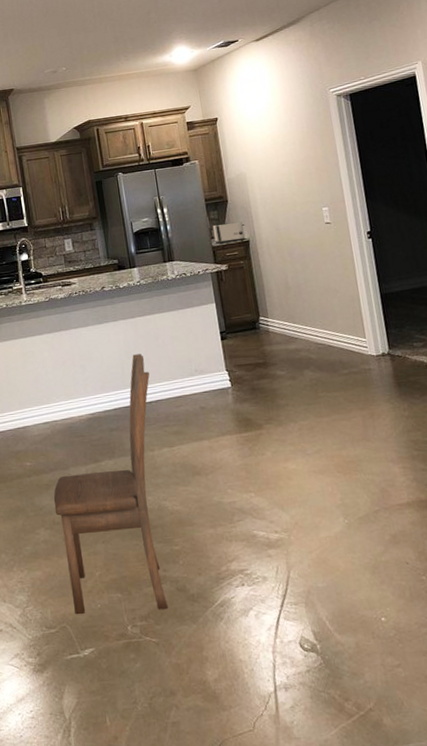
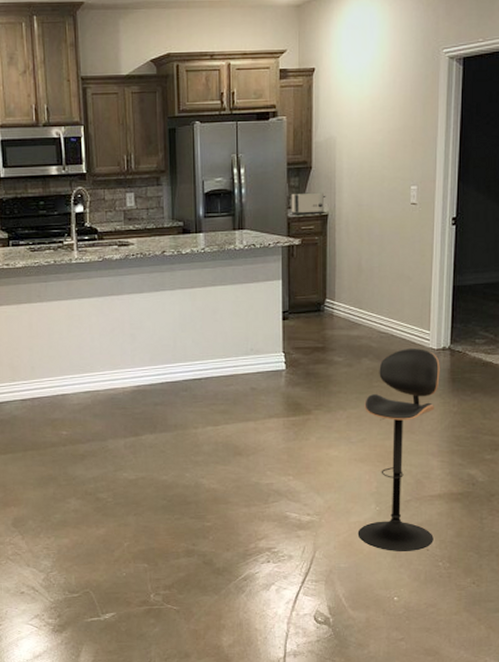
dining chair: present [53,354,168,614] -> none [88,327,202,581]
bar stool: none [314,356,412,567] -> present [359,348,440,551]

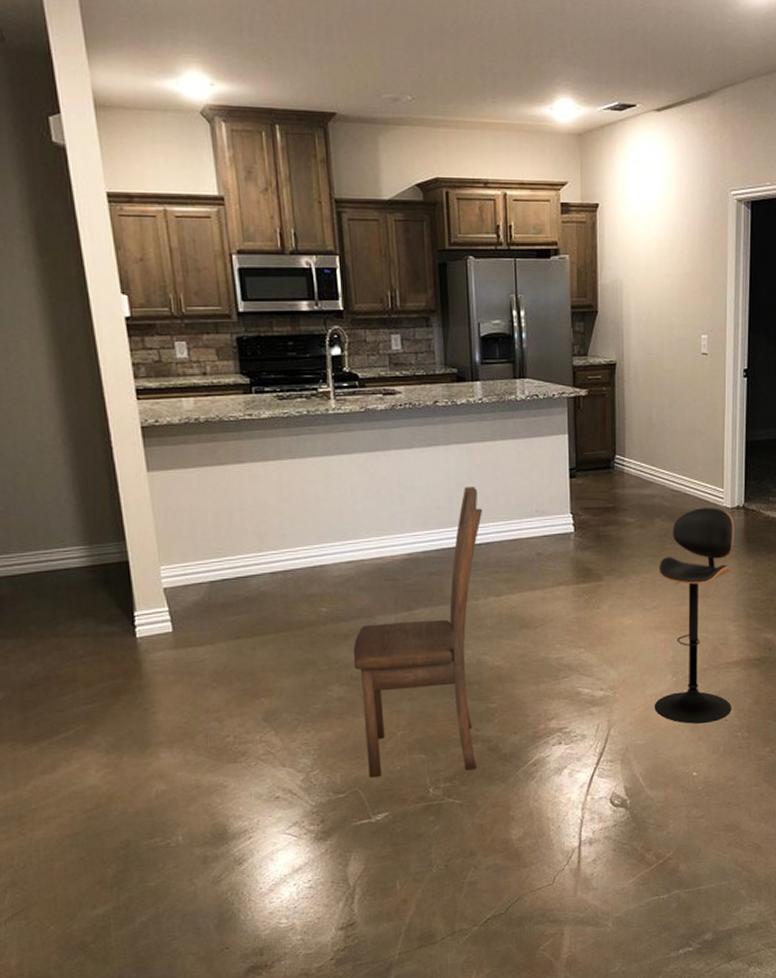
dining chair: none [88,327,202,581] -> present [353,487,482,777]
toaster: present [291,192,326,215] -> none [576,339,614,364]

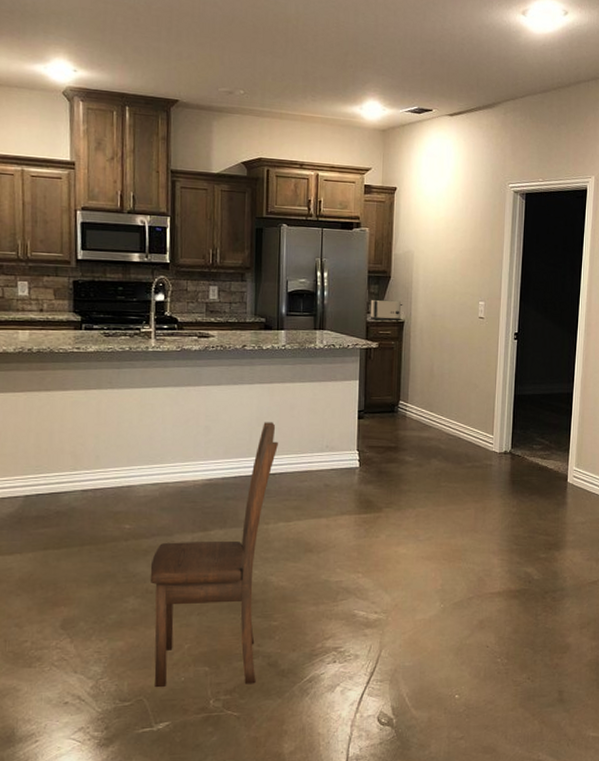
toaster: none [576,339,614,364] -> present [370,299,403,321]
bar stool: present [655,507,735,724] -> none [423,451,502,649]

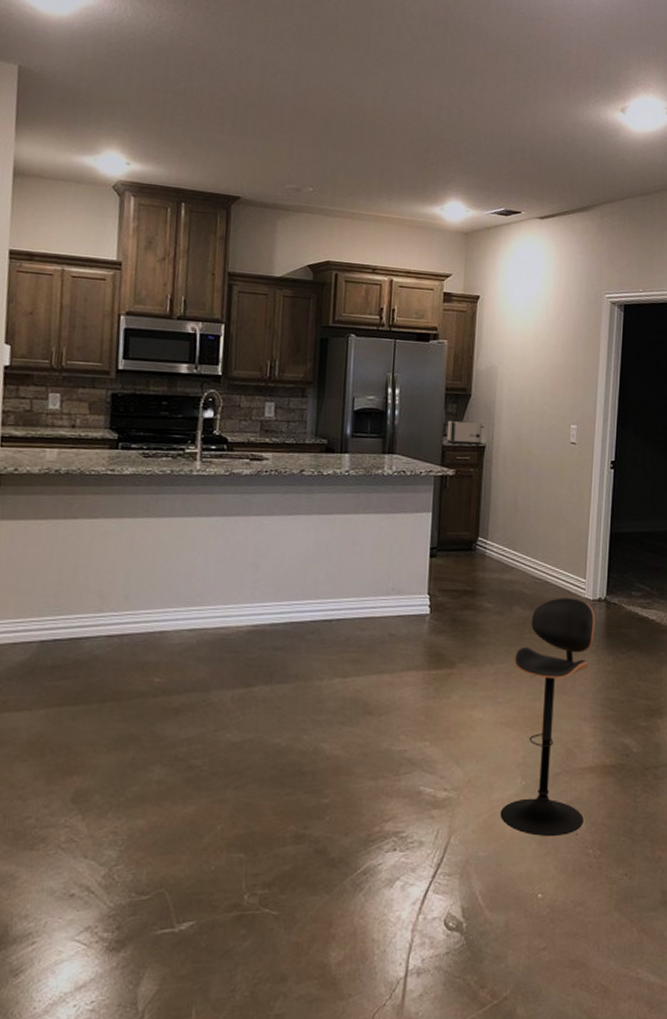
dining chair: present [150,422,278,687] -> none [179,559,337,877]
bar stool: none [423,451,502,649] -> present [501,598,595,836]

